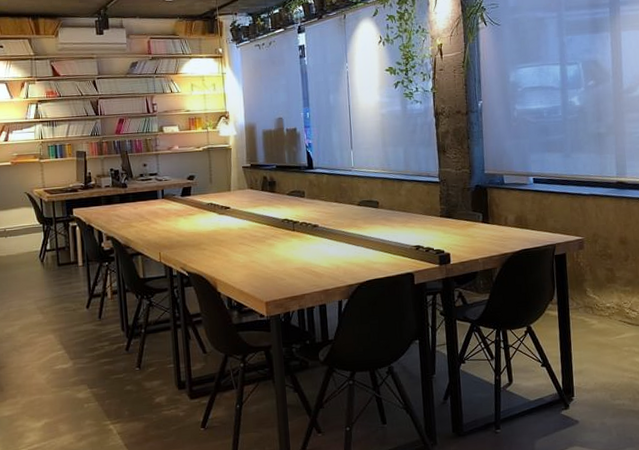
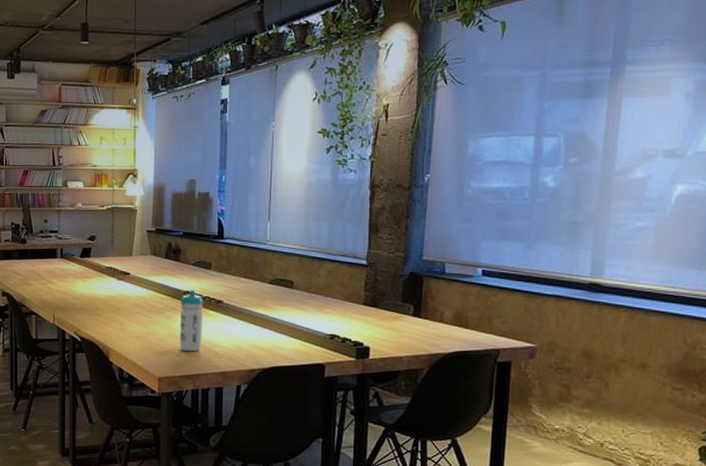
water bottle: none [279,217,303,275] -> present [179,290,204,352]

